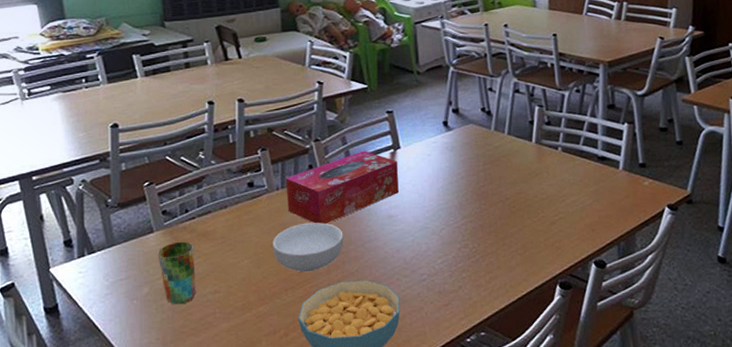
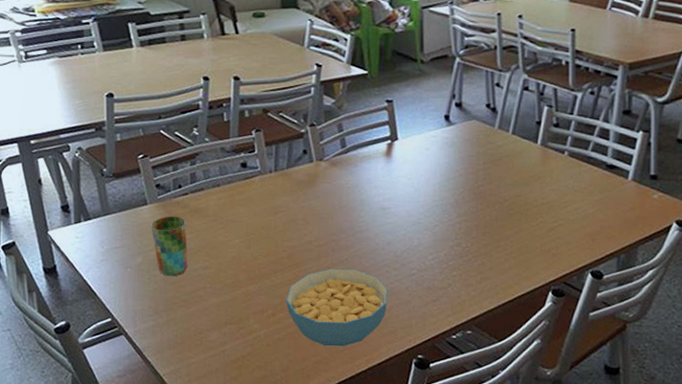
cereal bowl: present [273,222,344,273] -> none [264,208,335,257]
tissue box: present [286,150,399,225] -> none [279,139,394,211]

